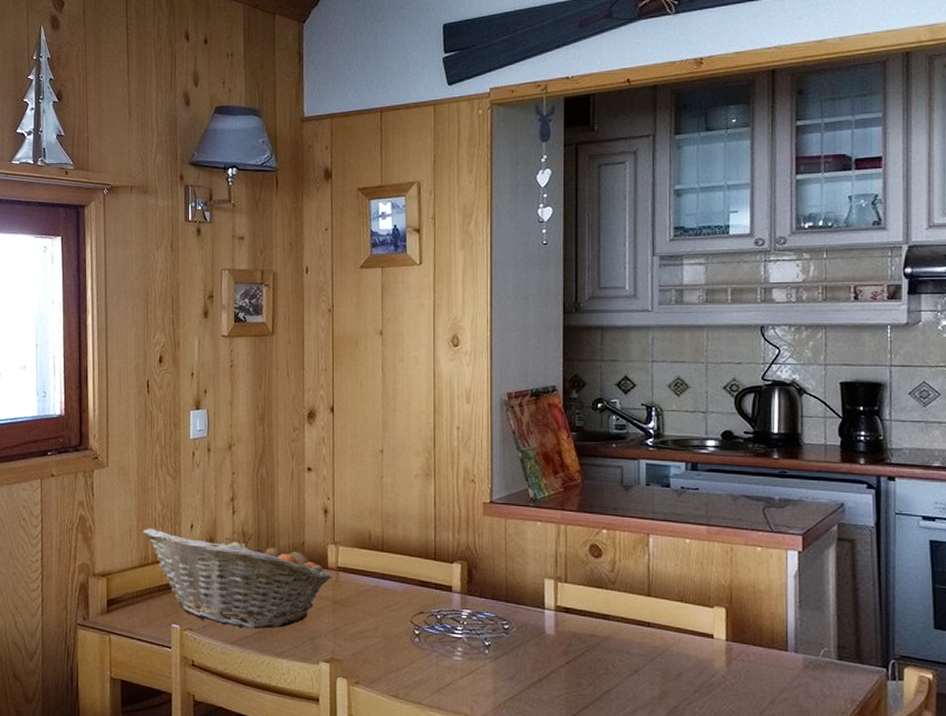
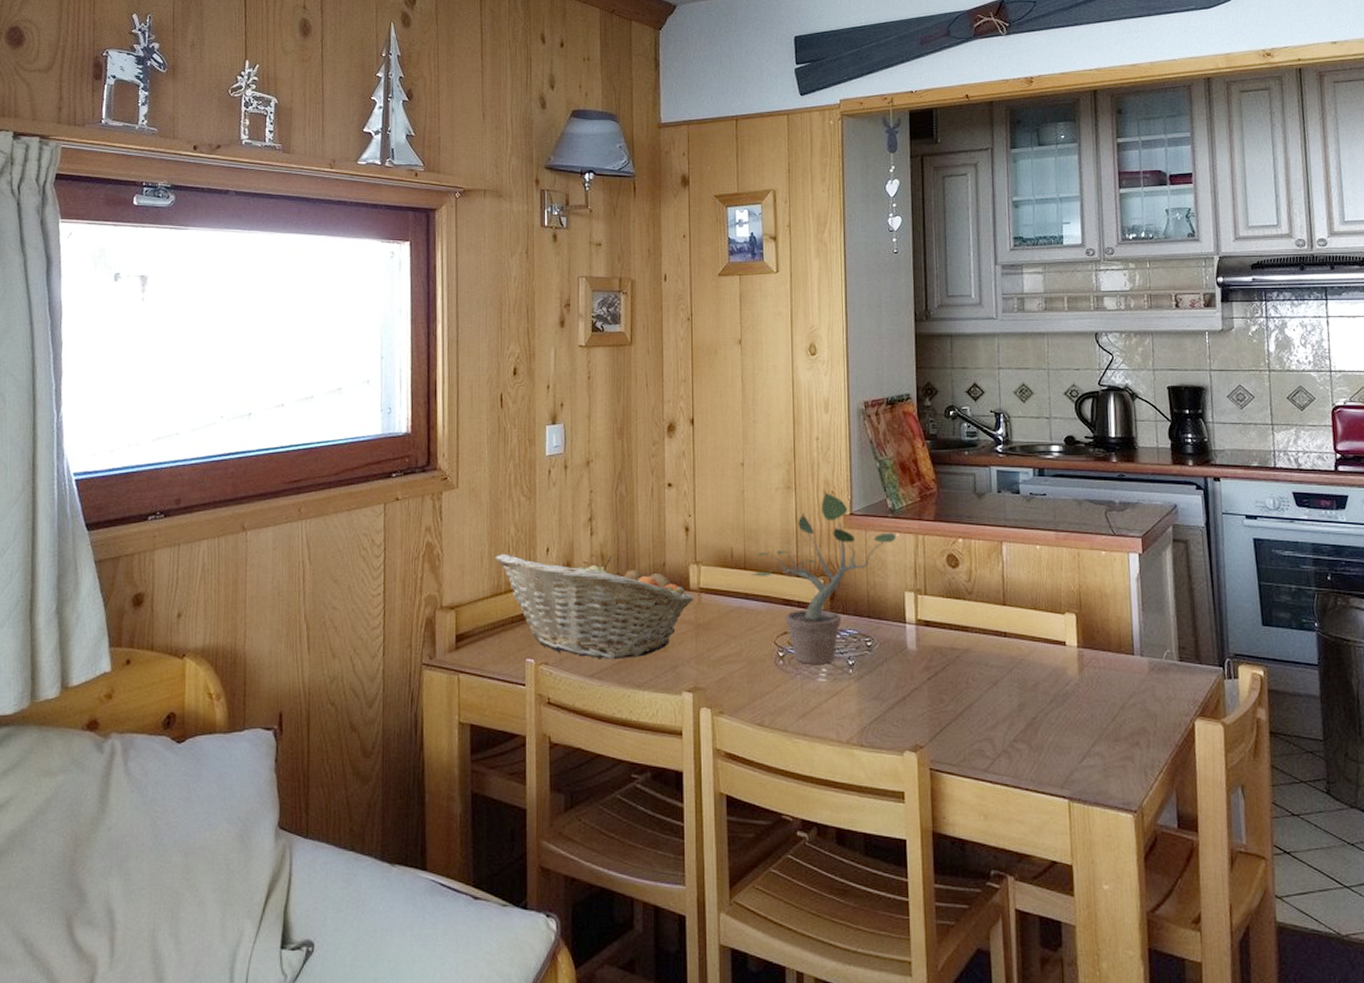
potted plant: none [387,479,538,644] -> present [750,490,897,664]

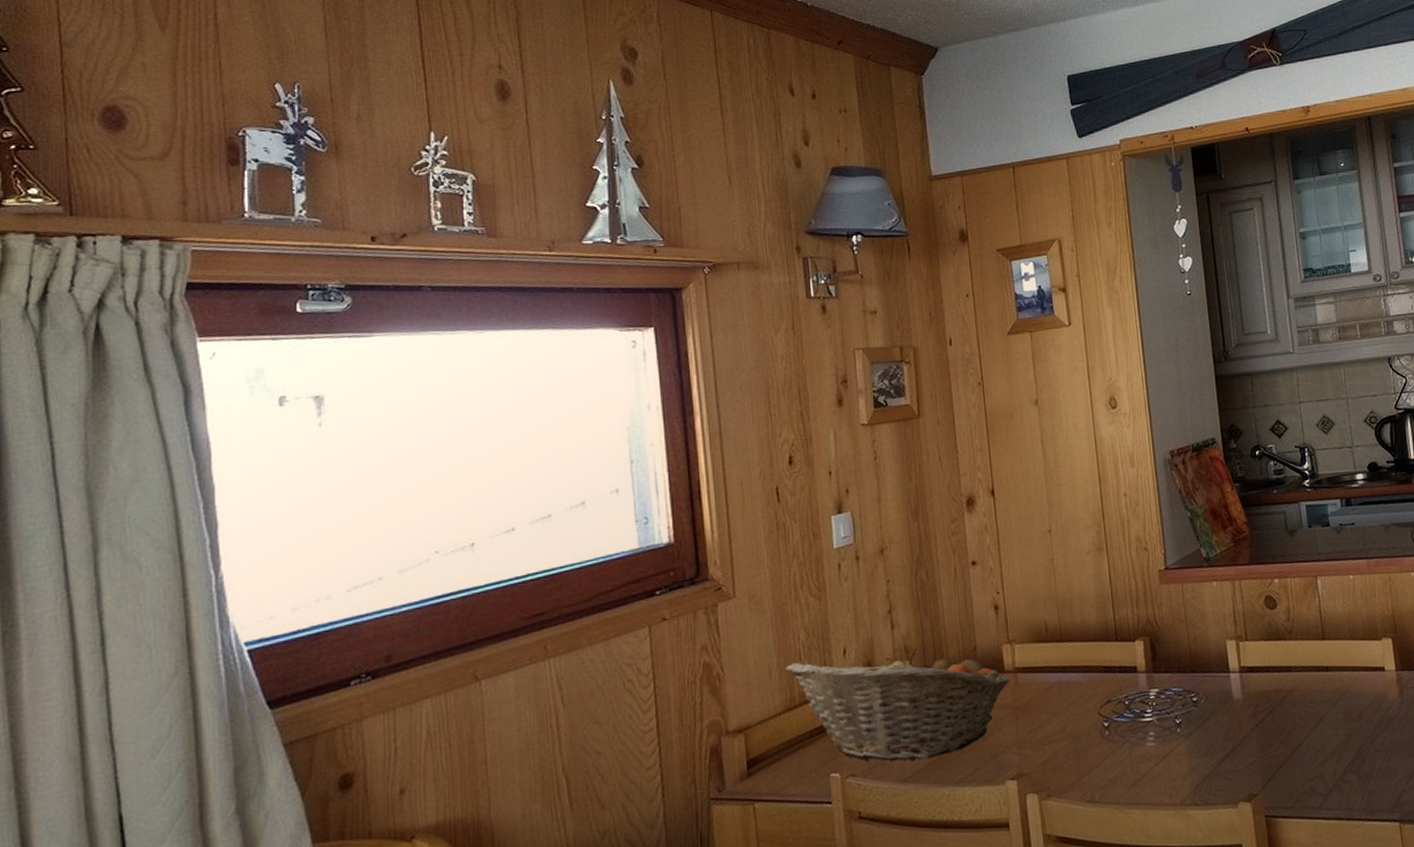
potted plant: present [750,490,897,664] -> none [1067,548,1214,730]

